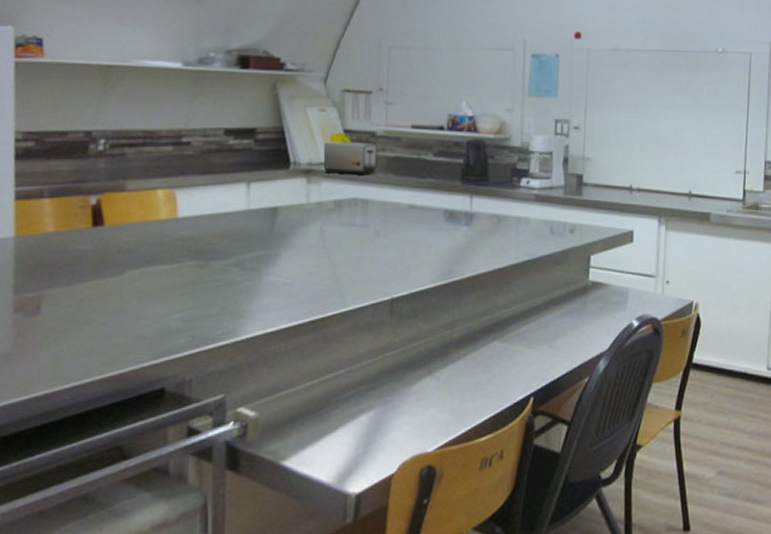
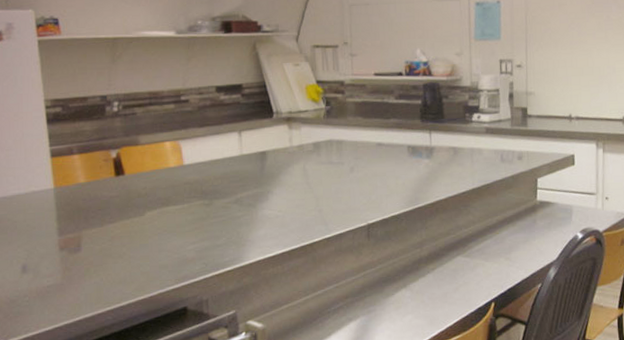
toaster: present [323,141,376,175] -> none [300,90,347,120]

